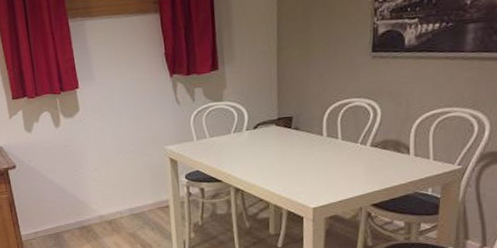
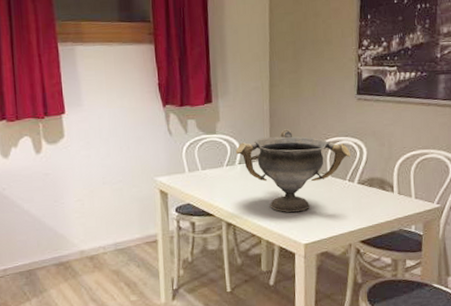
decorative bowl: none [242,92,363,177] -> present [235,129,350,213]

